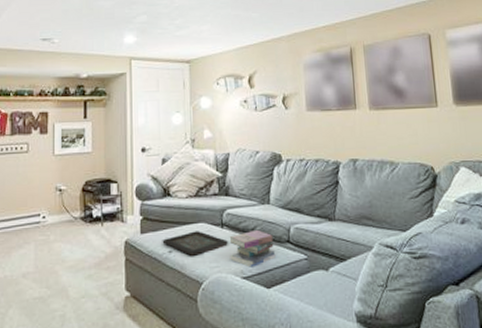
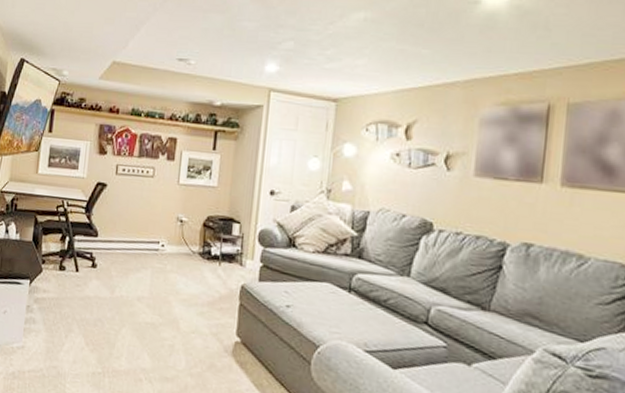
decorative tray: present [162,231,229,256] -> none [280,289,355,317]
books: present [229,229,276,268] -> none [353,302,409,343]

